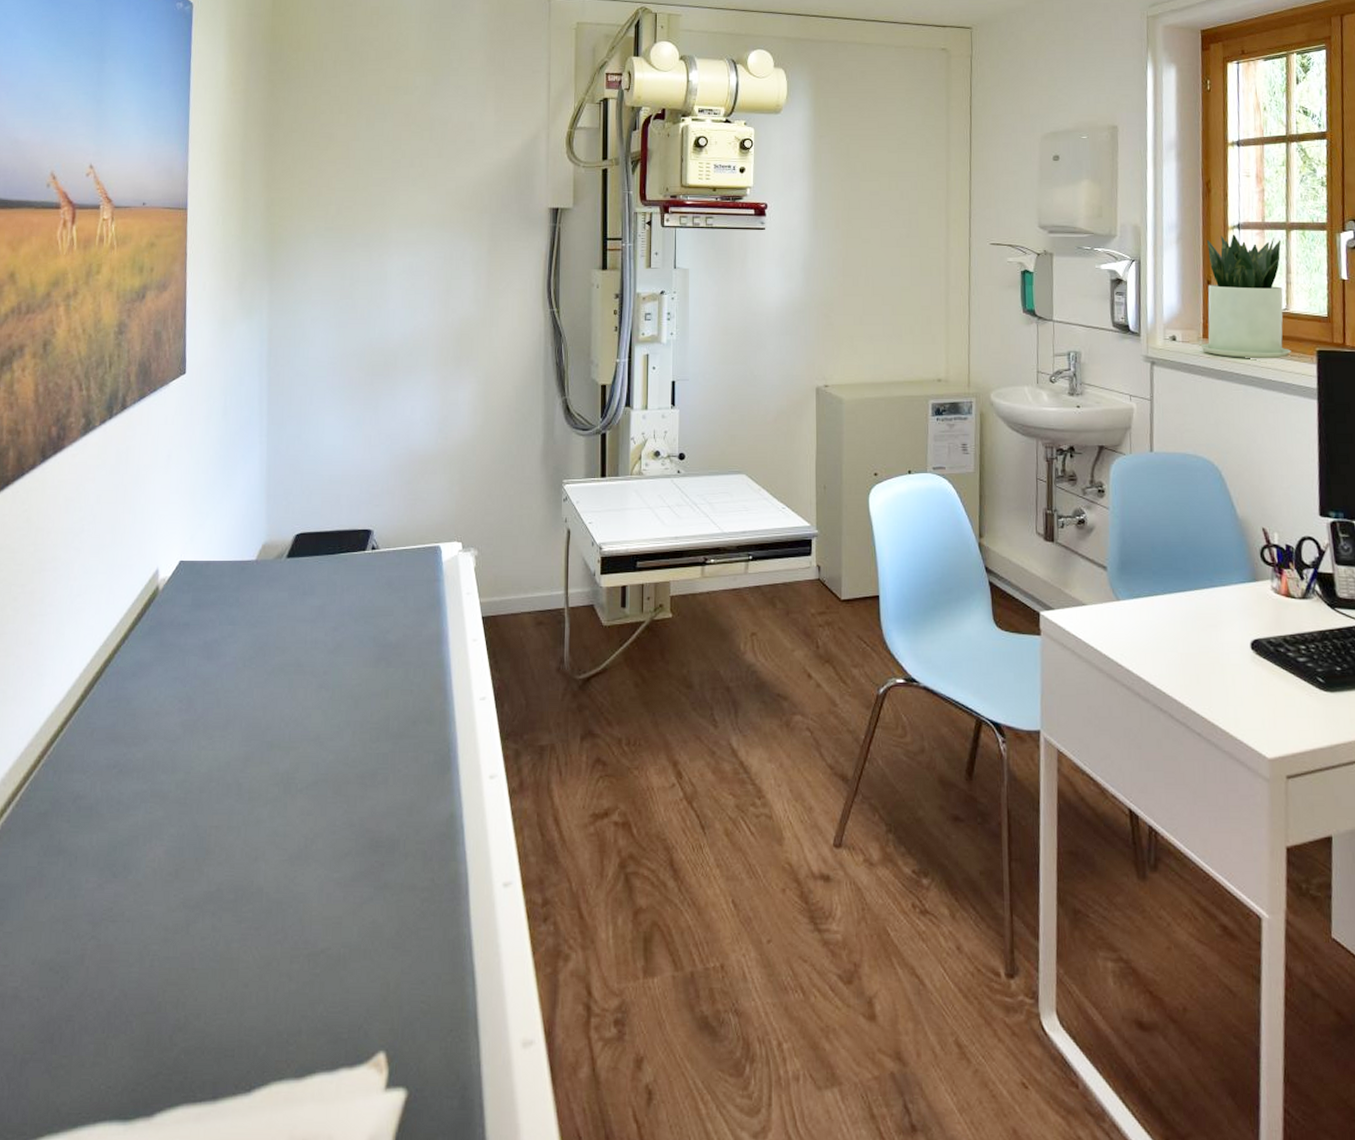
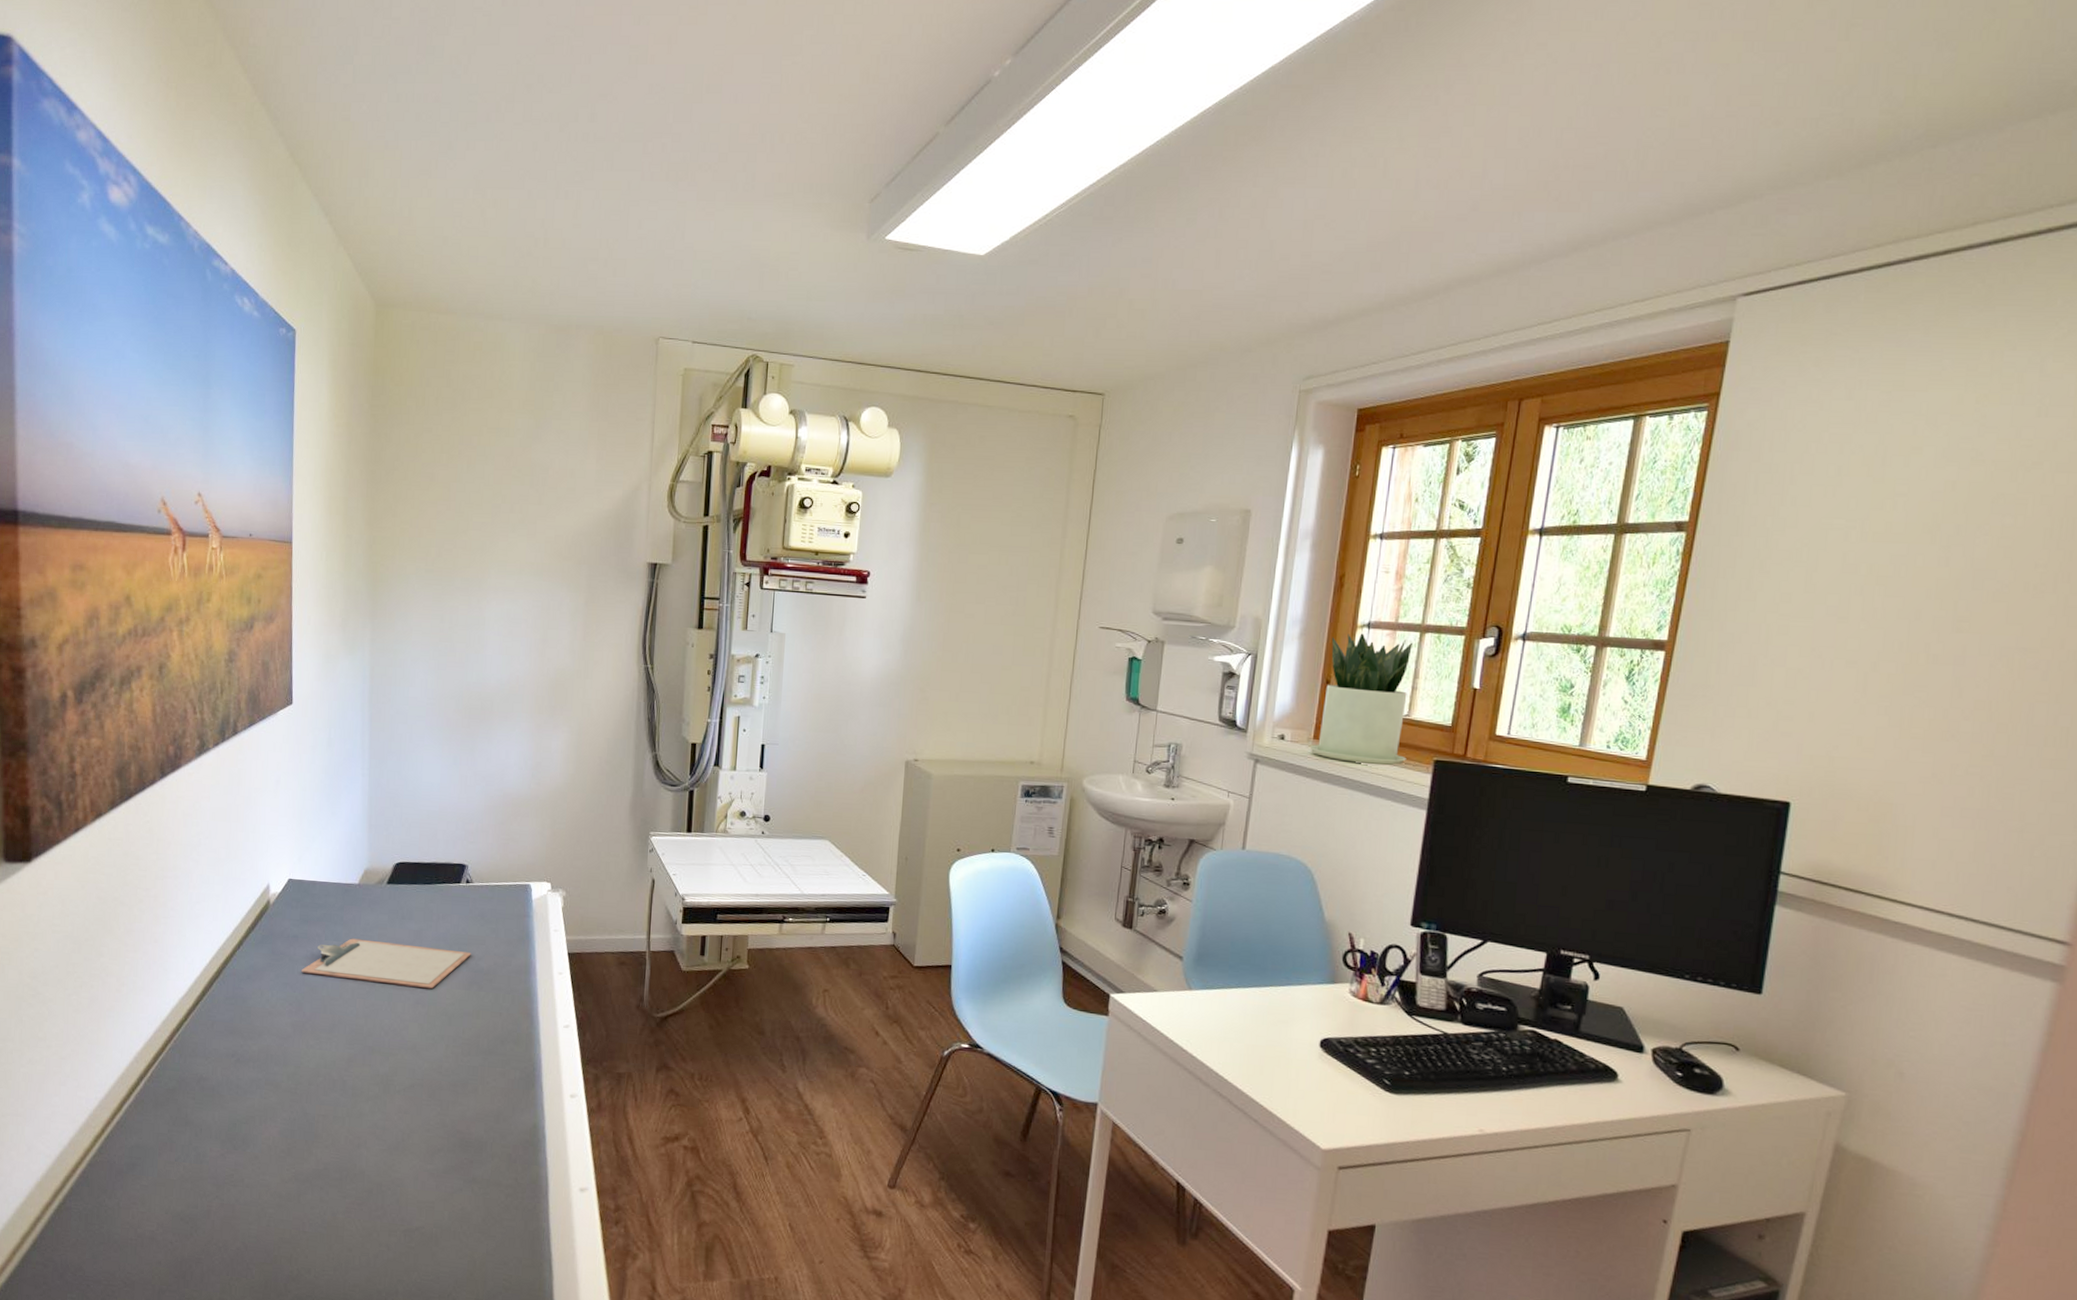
clipboard: none [192,621,379,670] -> present [301,938,471,989]

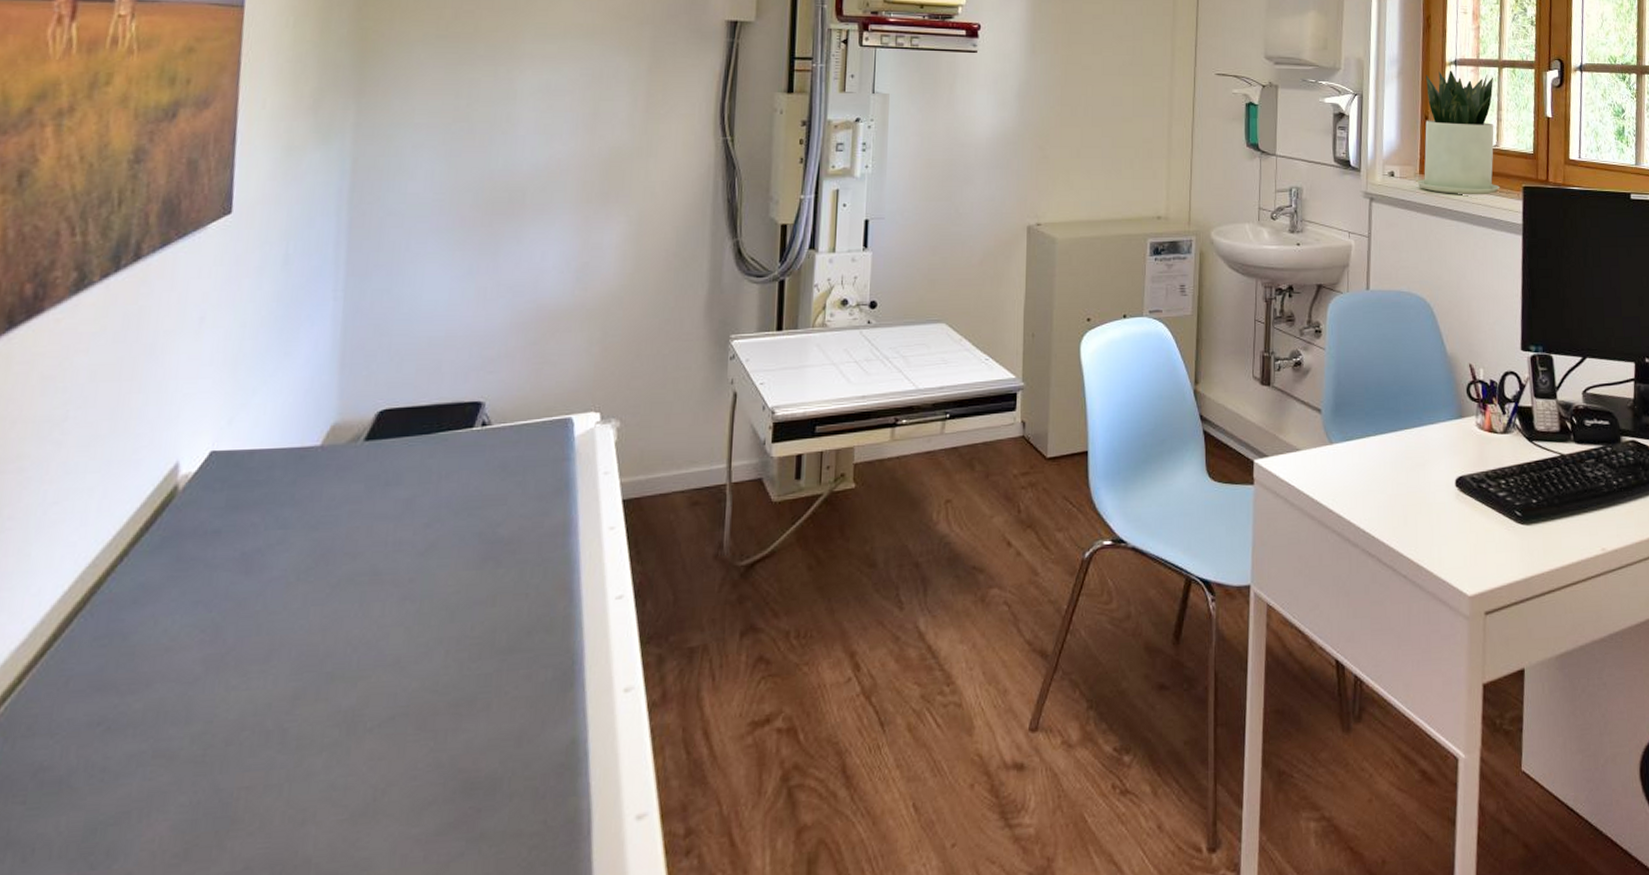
clipboard: present [301,938,471,989] -> none [223,518,487,583]

